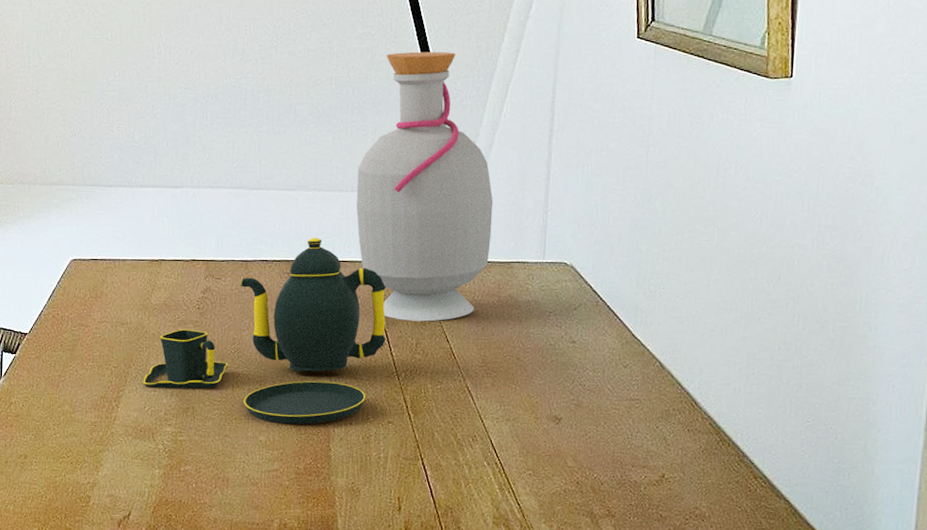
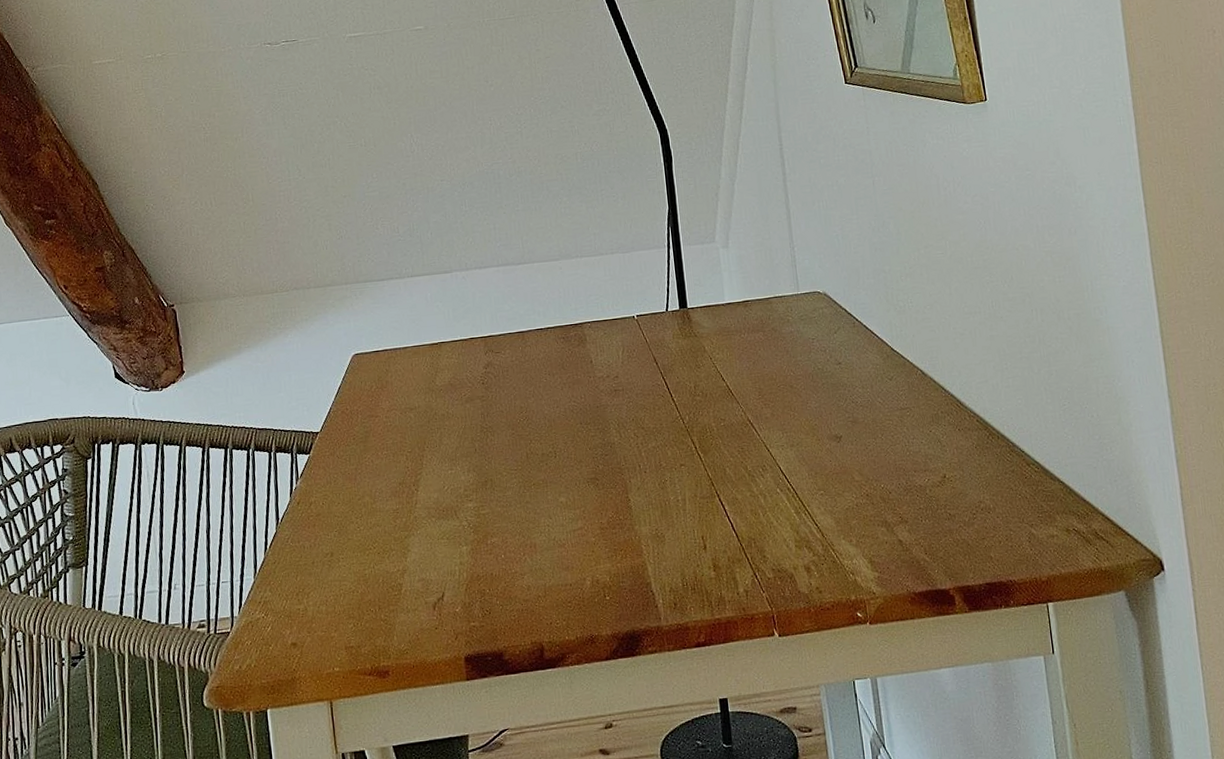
teapot: present [143,237,387,425] -> none [439,300,666,483]
bottle: present [356,51,494,322] -> none [613,117,749,367]

